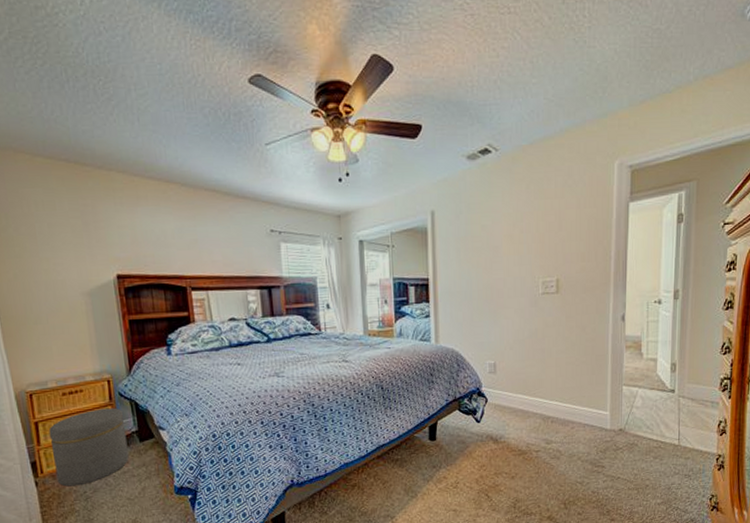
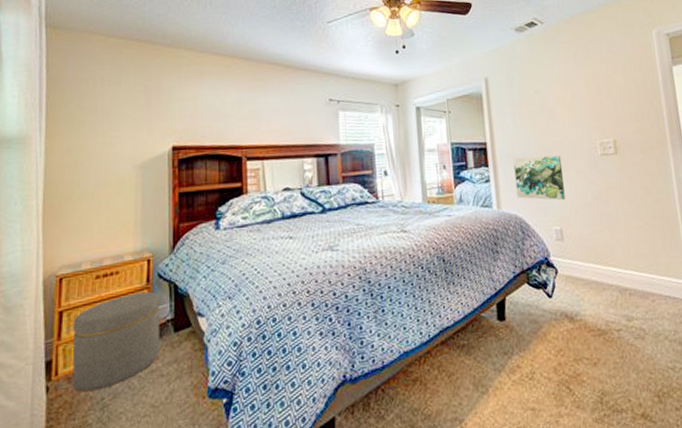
wall art: none [454,293,502,337] -> present [513,155,565,201]

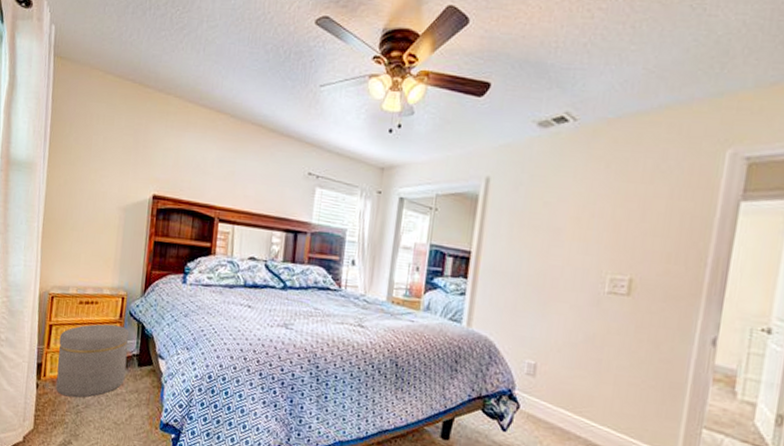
wall art: present [513,155,565,201] -> none [493,275,557,334]

